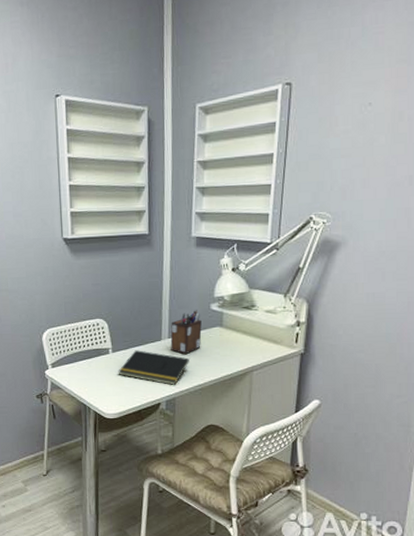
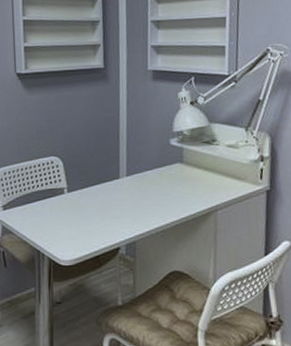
notepad: present [118,350,189,385] -> none [74,189,150,227]
desk organizer: present [170,310,202,355] -> none [129,145,162,194]

